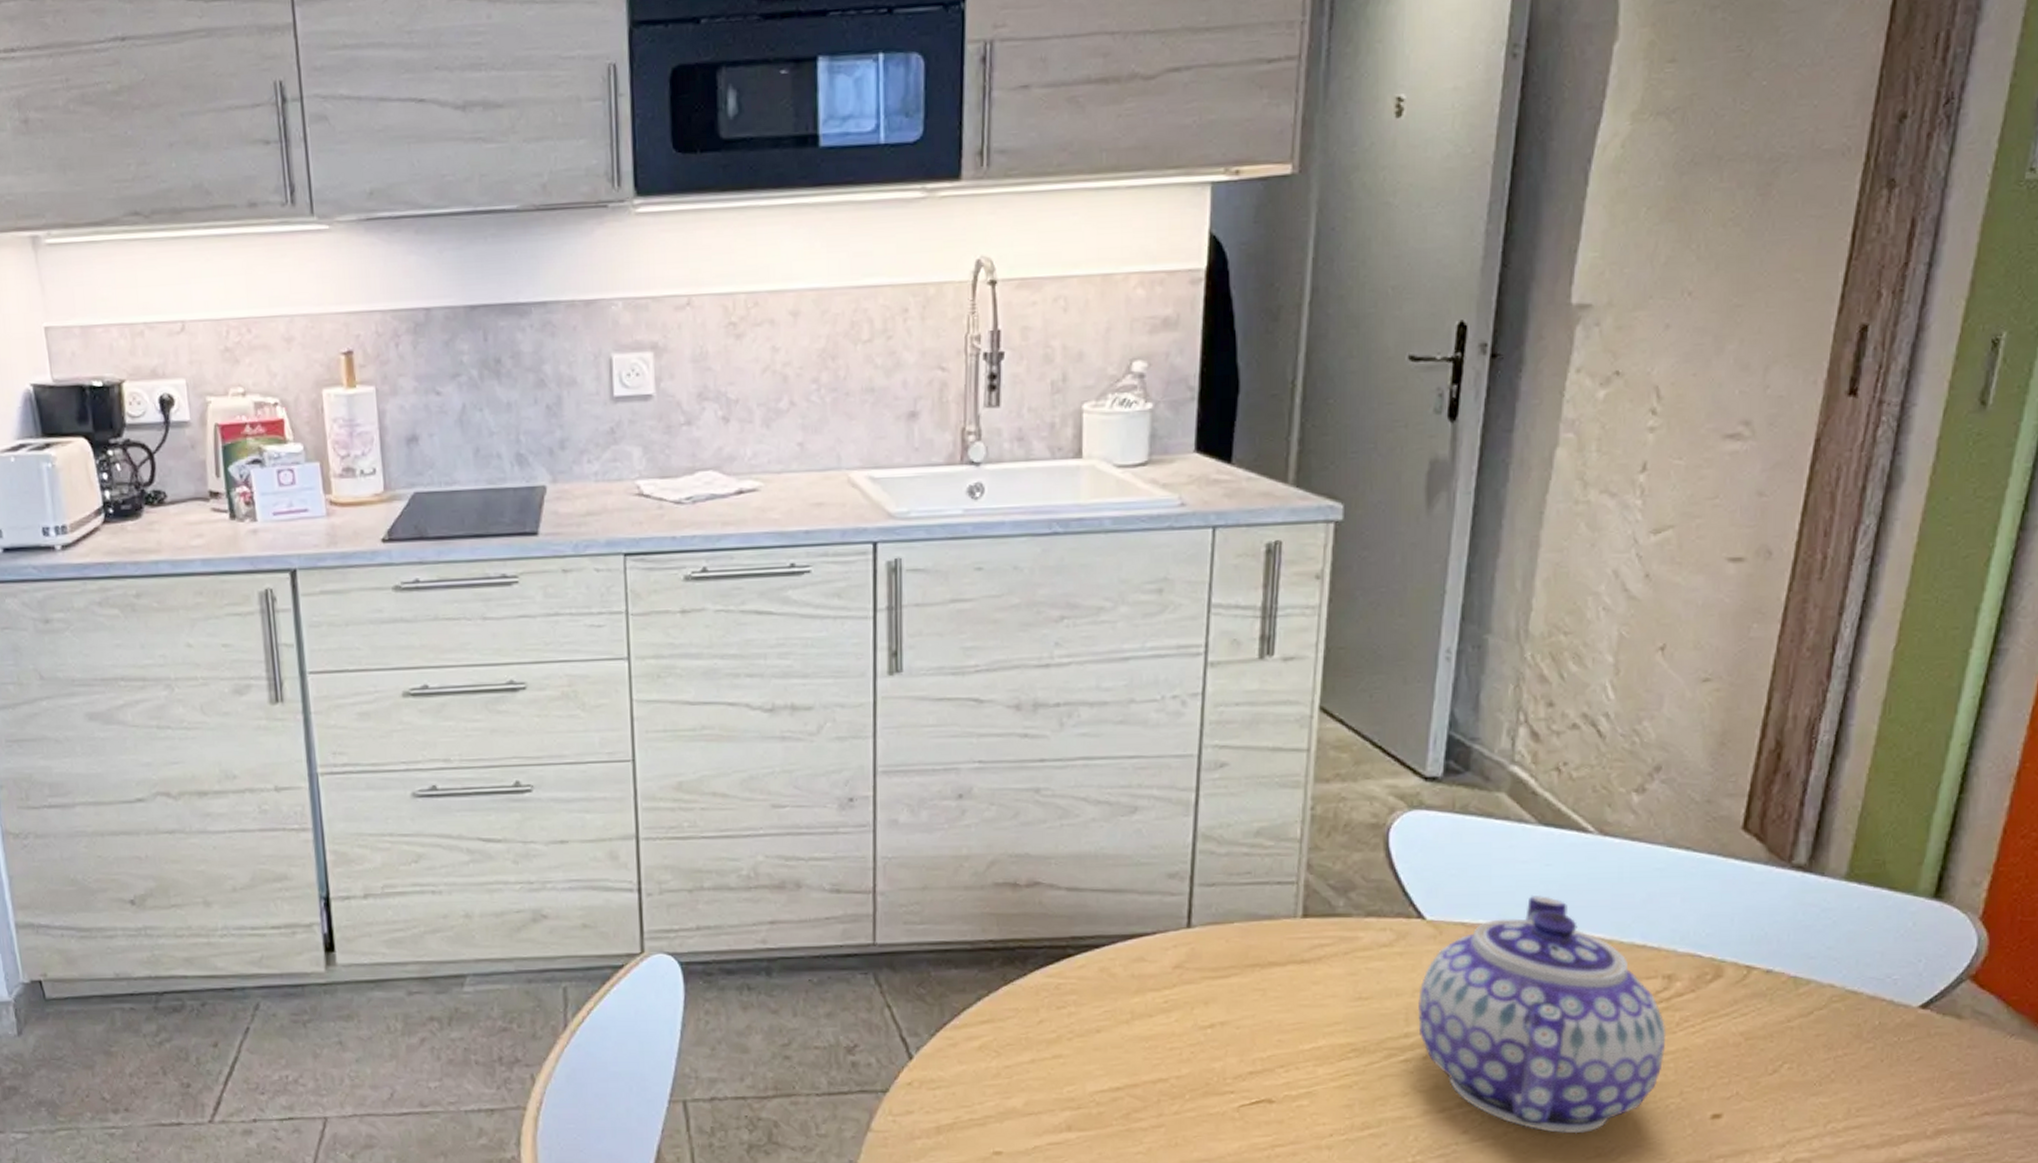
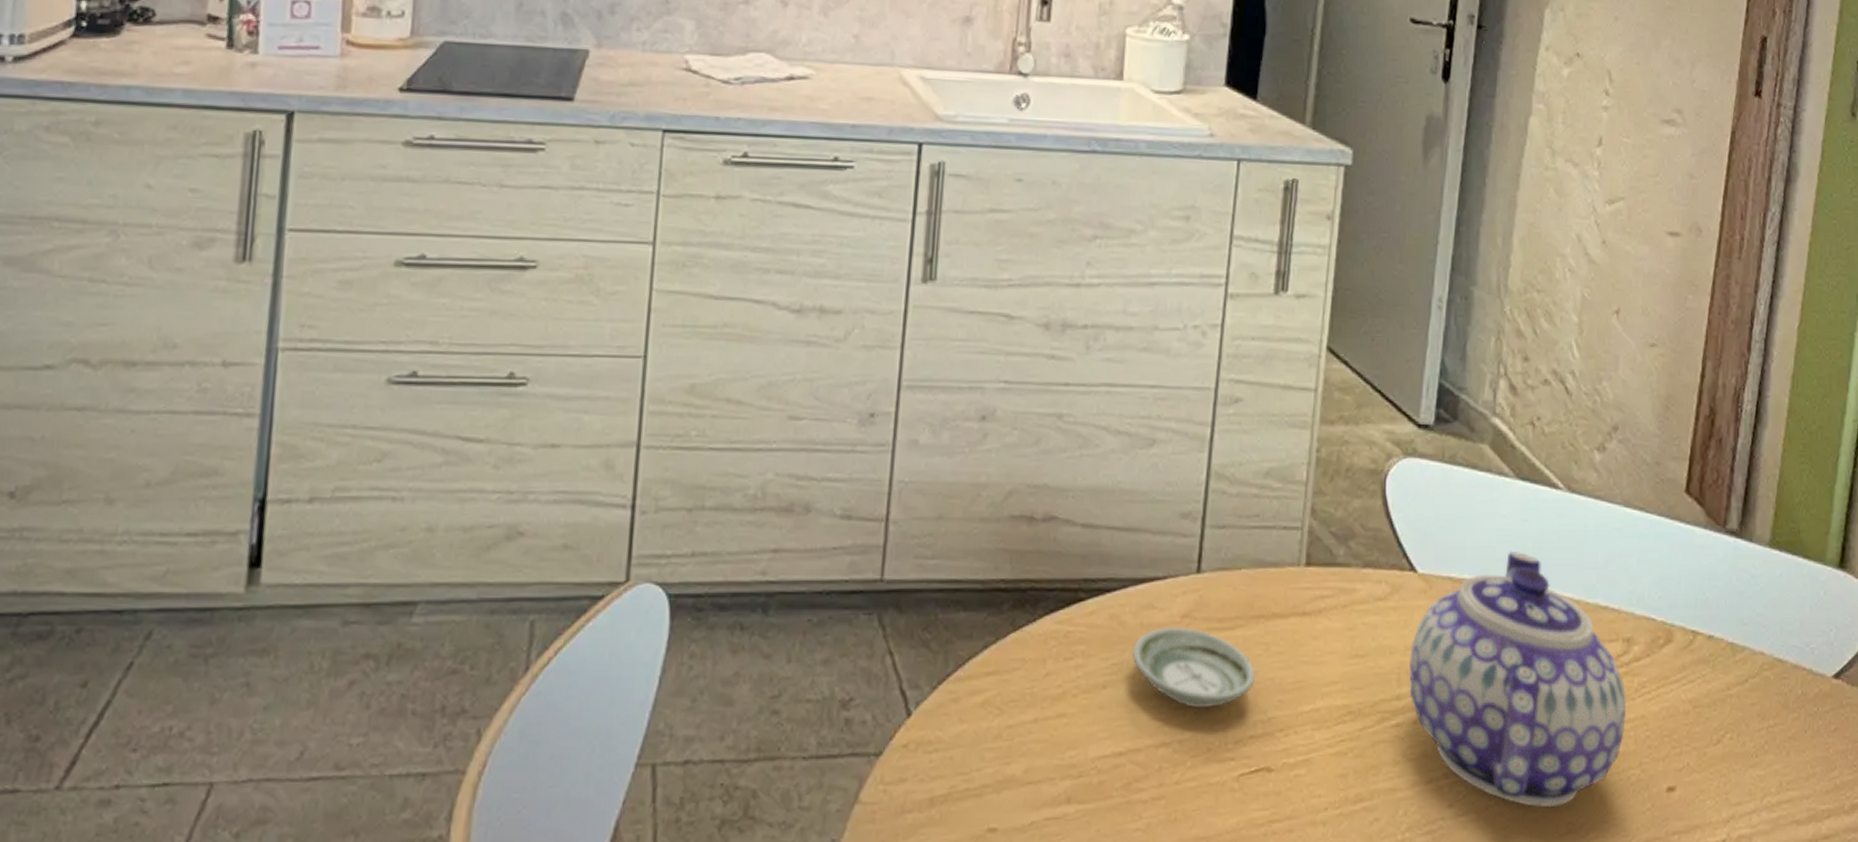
saucer: none [1124,976,1252,1048] -> present [1131,626,1255,707]

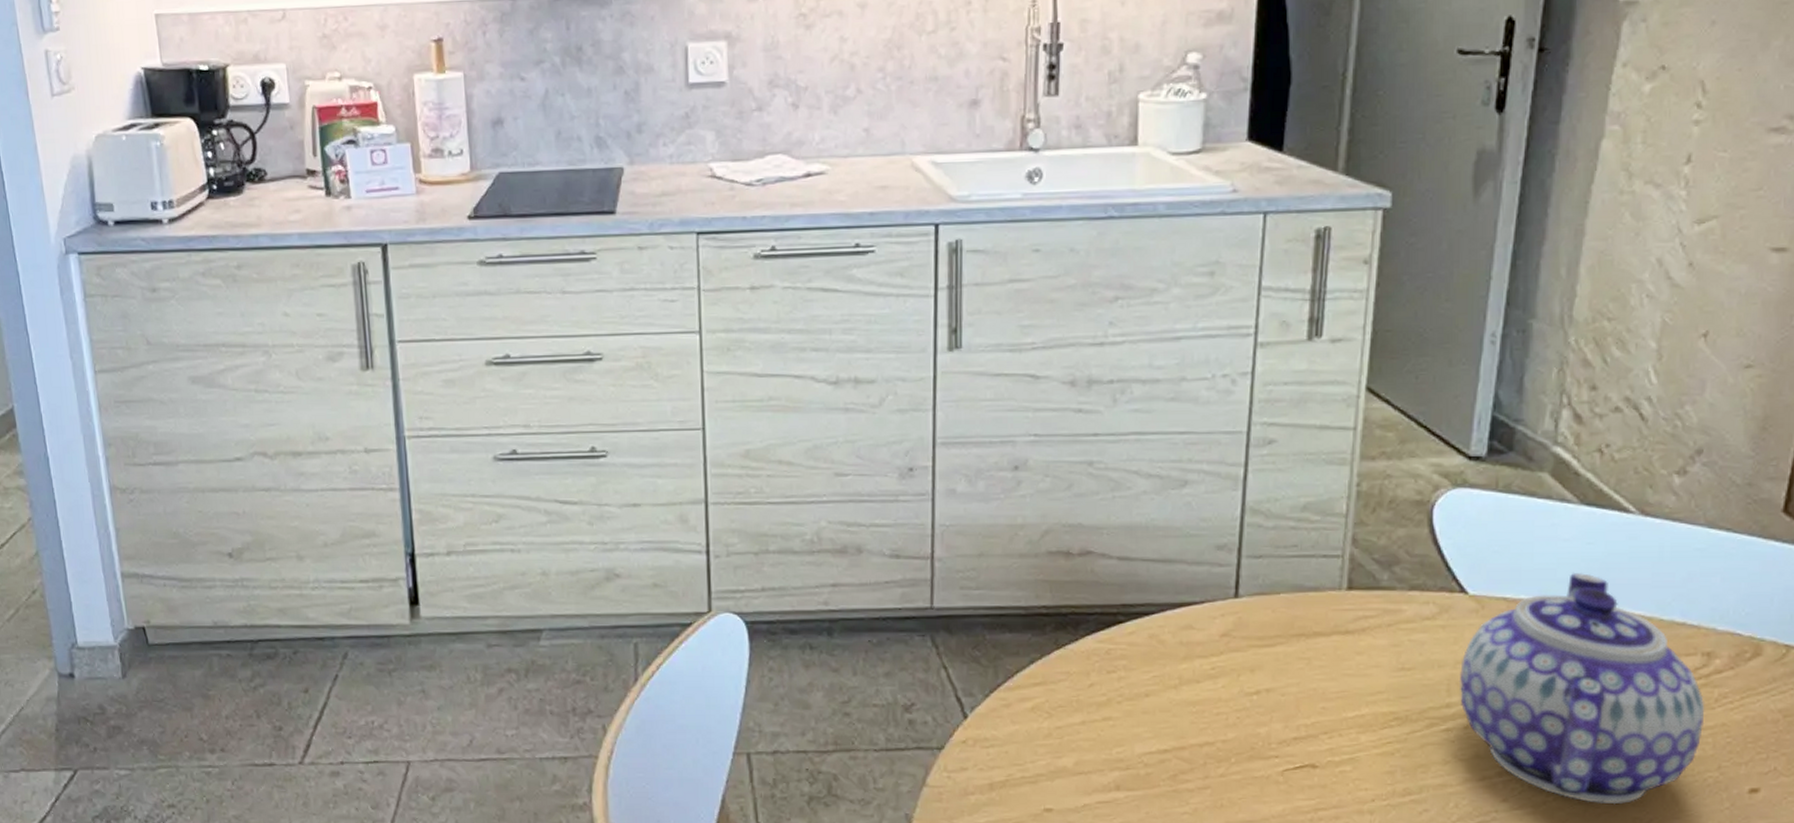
saucer: present [1131,626,1255,707] -> none [1172,644,1297,713]

